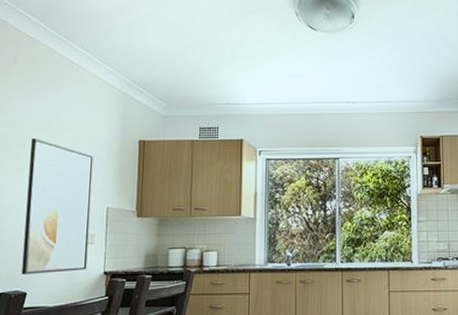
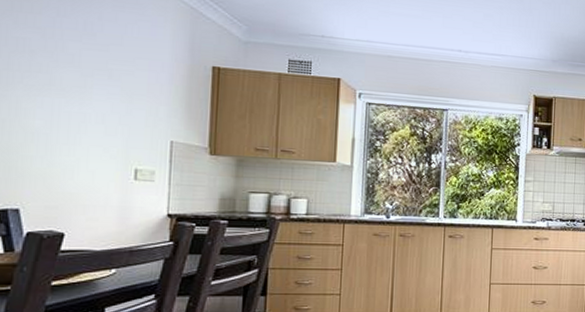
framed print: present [21,138,93,275] -> none [56,48,152,213]

